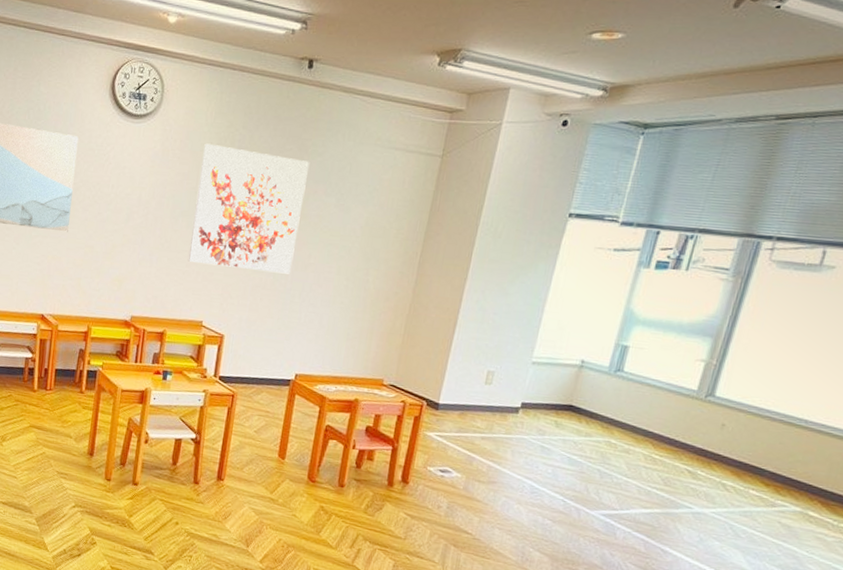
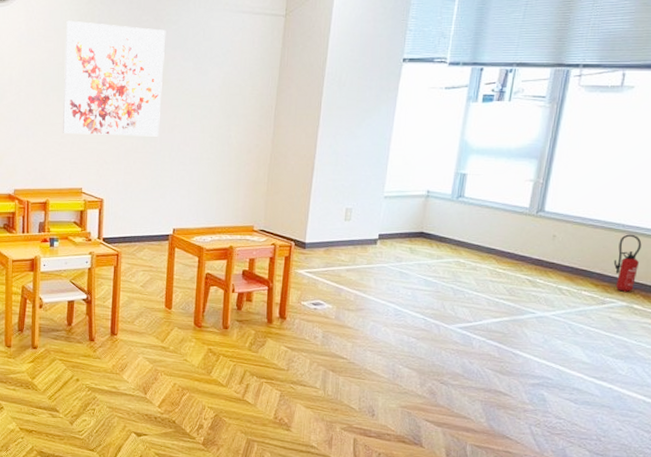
fire extinguisher: none [789,431,826,497] -> present [613,234,642,292]

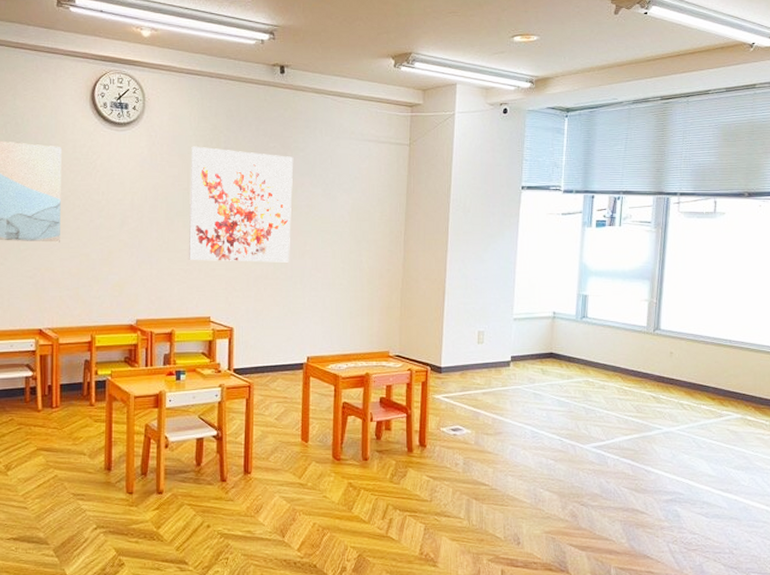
fire extinguisher: present [613,234,642,292] -> none [725,349,748,404]

